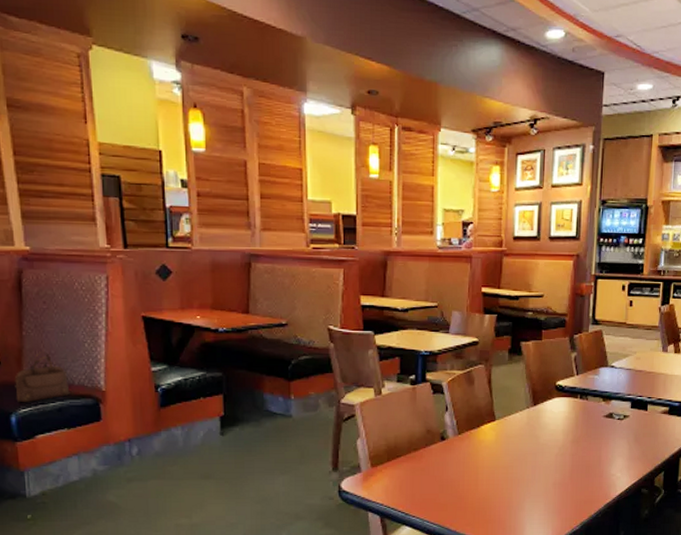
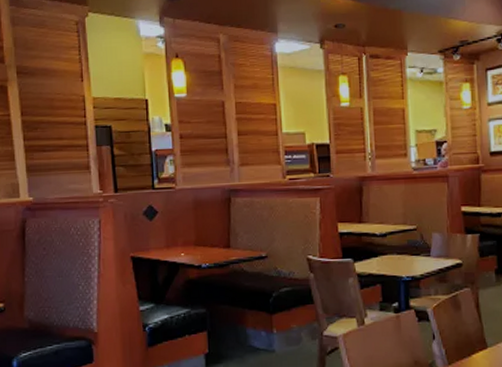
handbag: present [14,351,70,403] -> none [17,296,66,348]

